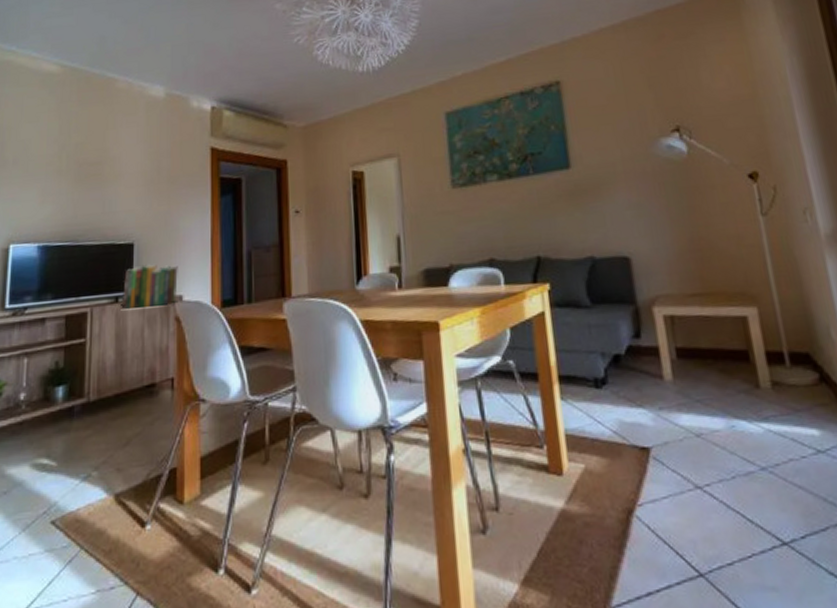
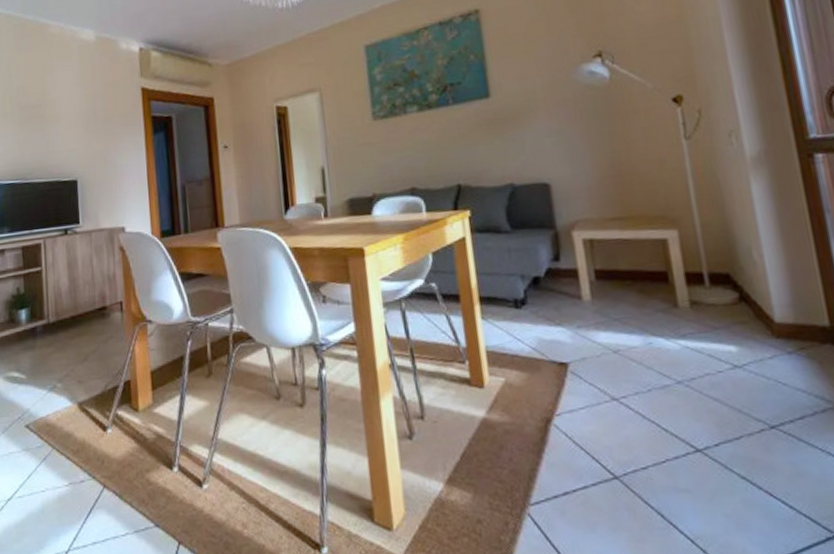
books: present [122,264,178,310] -> none [70,198,120,241]

